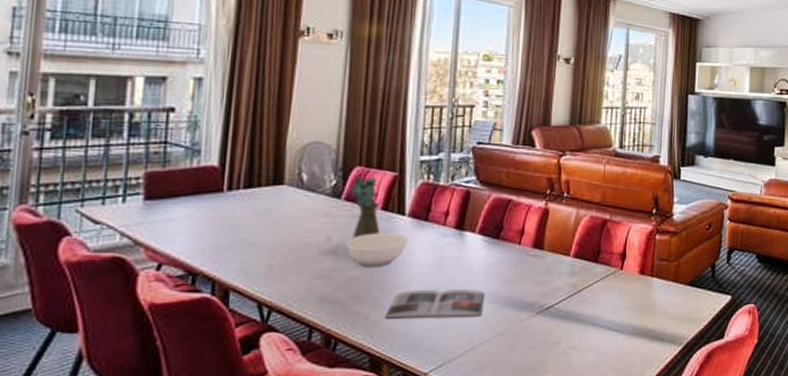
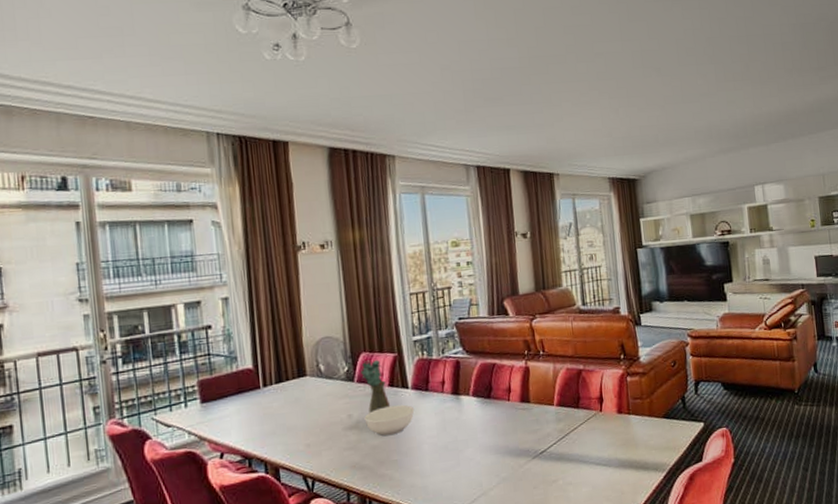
magazine: present [384,288,484,319] -> none [406,444,487,477]

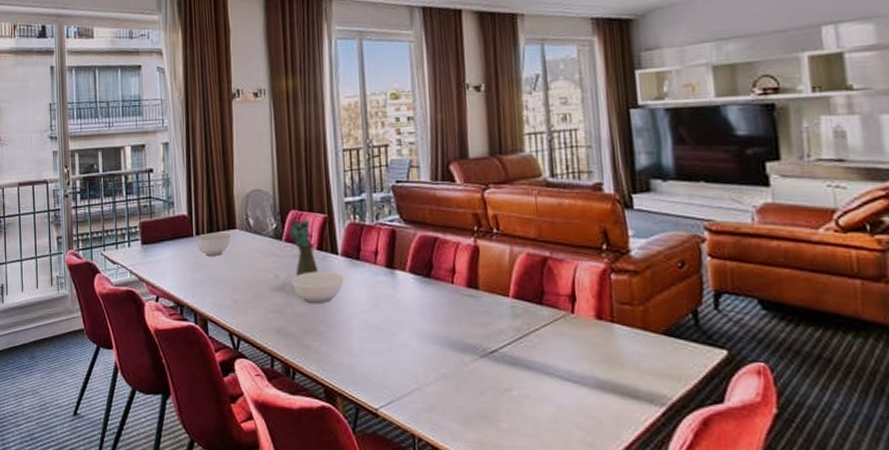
bowl: none [263,380,302,406] -> present [196,233,231,256]

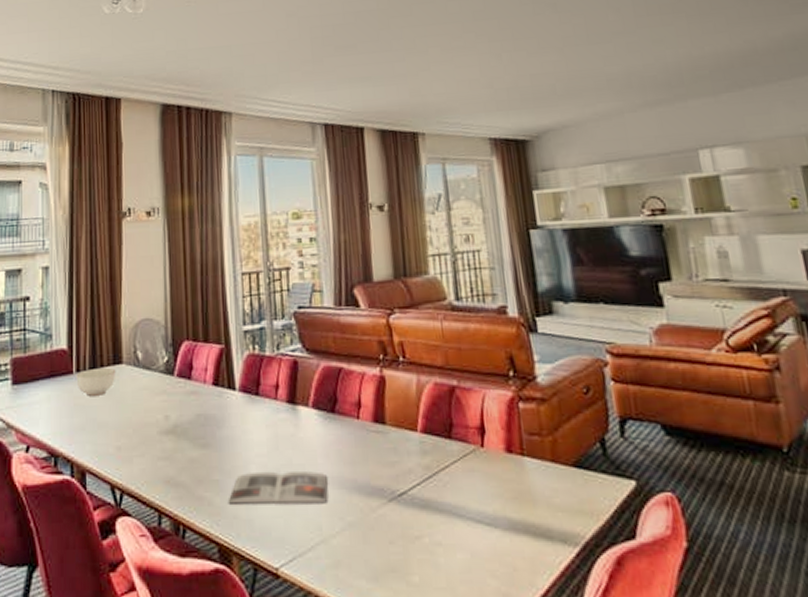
vase: present [289,217,319,277] -> none [182,348,214,418]
bowl: present [291,272,344,304] -> none [183,410,242,448]
magazine: none [332,326,424,355] -> present [228,470,328,504]

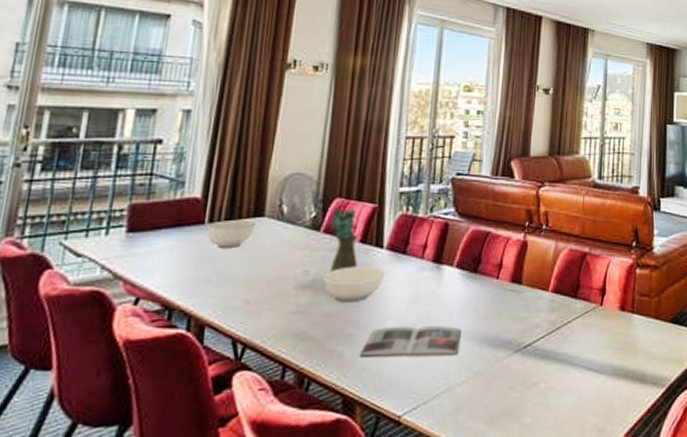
vase: none [182,348,214,418] -> present [330,206,358,273]
bowl: none [183,410,242,448] -> present [323,266,386,303]

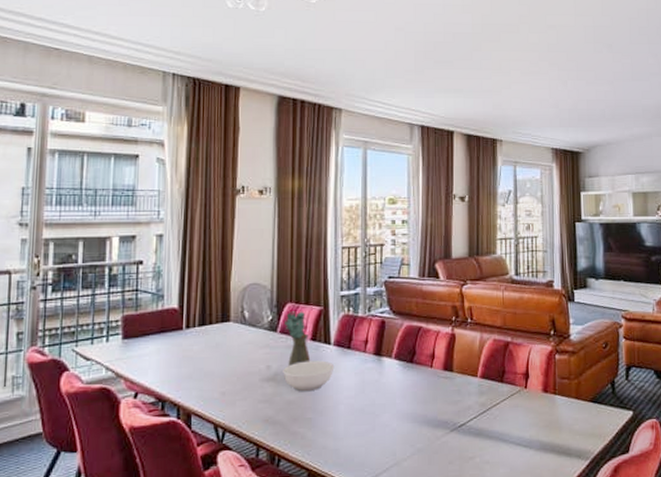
bowl: present [207,220,256,248] -> none [186,325,224,349]
magazine: present [359,325,461,357] -> none [318,409,403,437]

